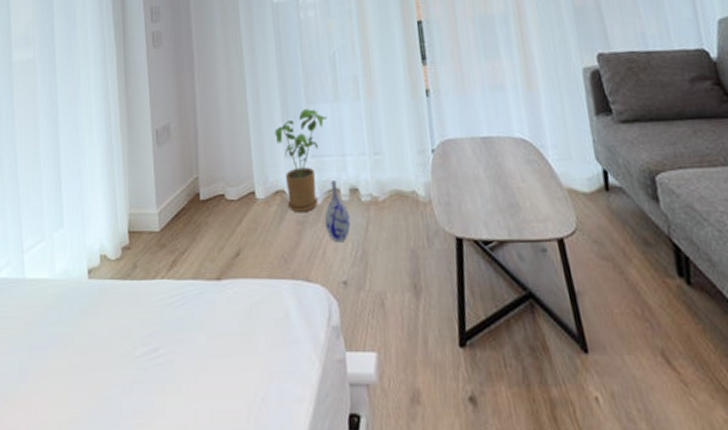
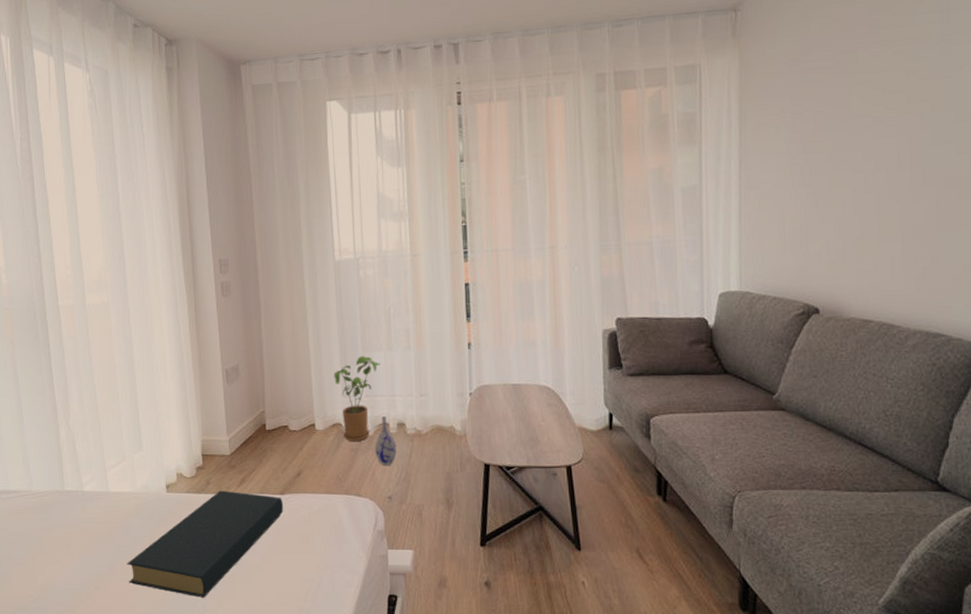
hardback book: none [41,275,221,416] -> present [127,490,284,598]

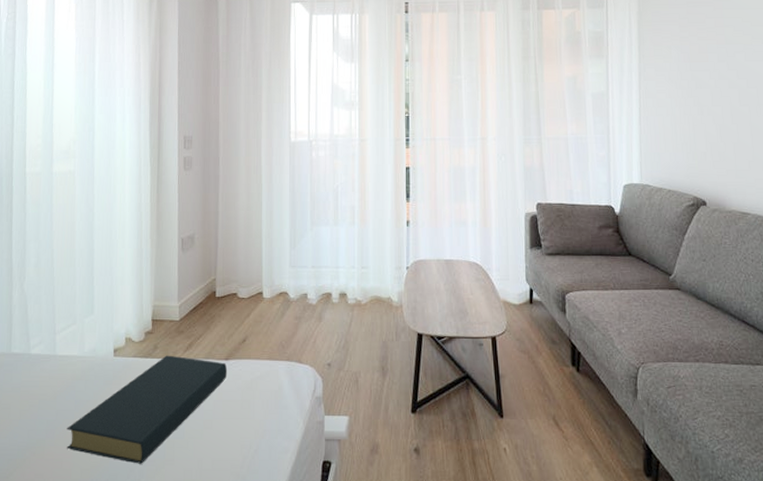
house plant: present [334,356,381,442] -> none [283,230,327,310]
vase: present [375,416,397,466] -> none [318,287,338,334]

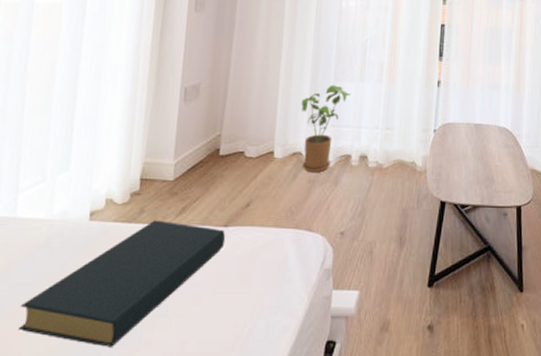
house plant: none [283,230,327,310] -> present [301,85,351,173]

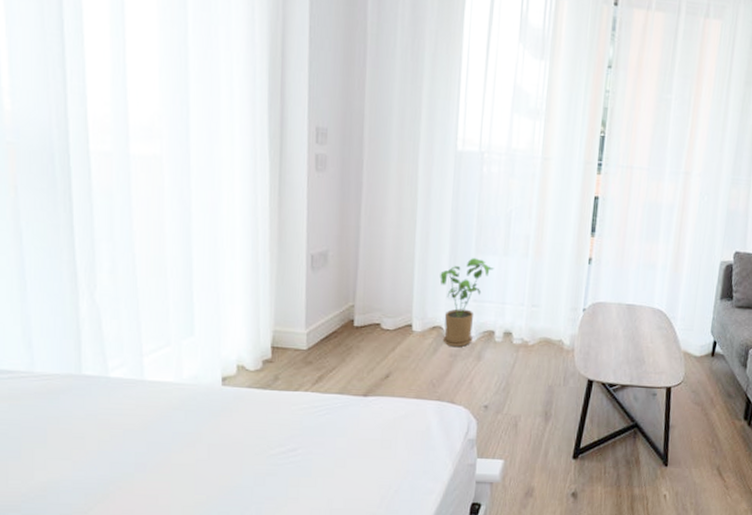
hardback book: present [18,220,226,347] -> none [162,387,366,502]

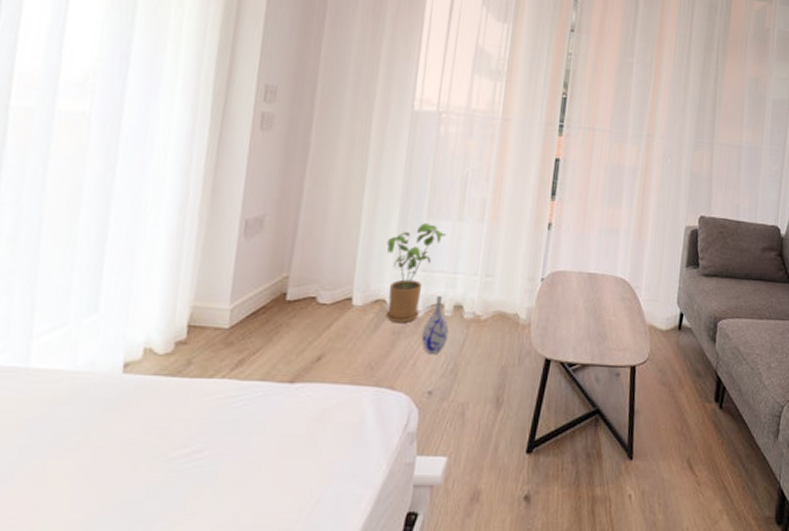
vase: none [476,324,500,375] -> present [421,296,449,355]

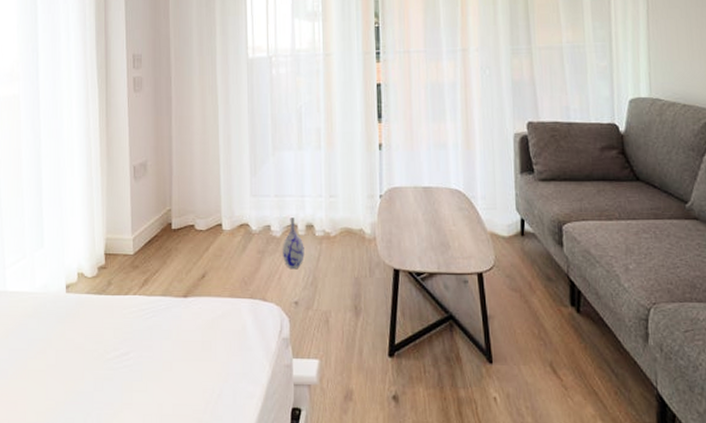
house plant: present [385,223,447,324] -> none [243,155,291,244]

